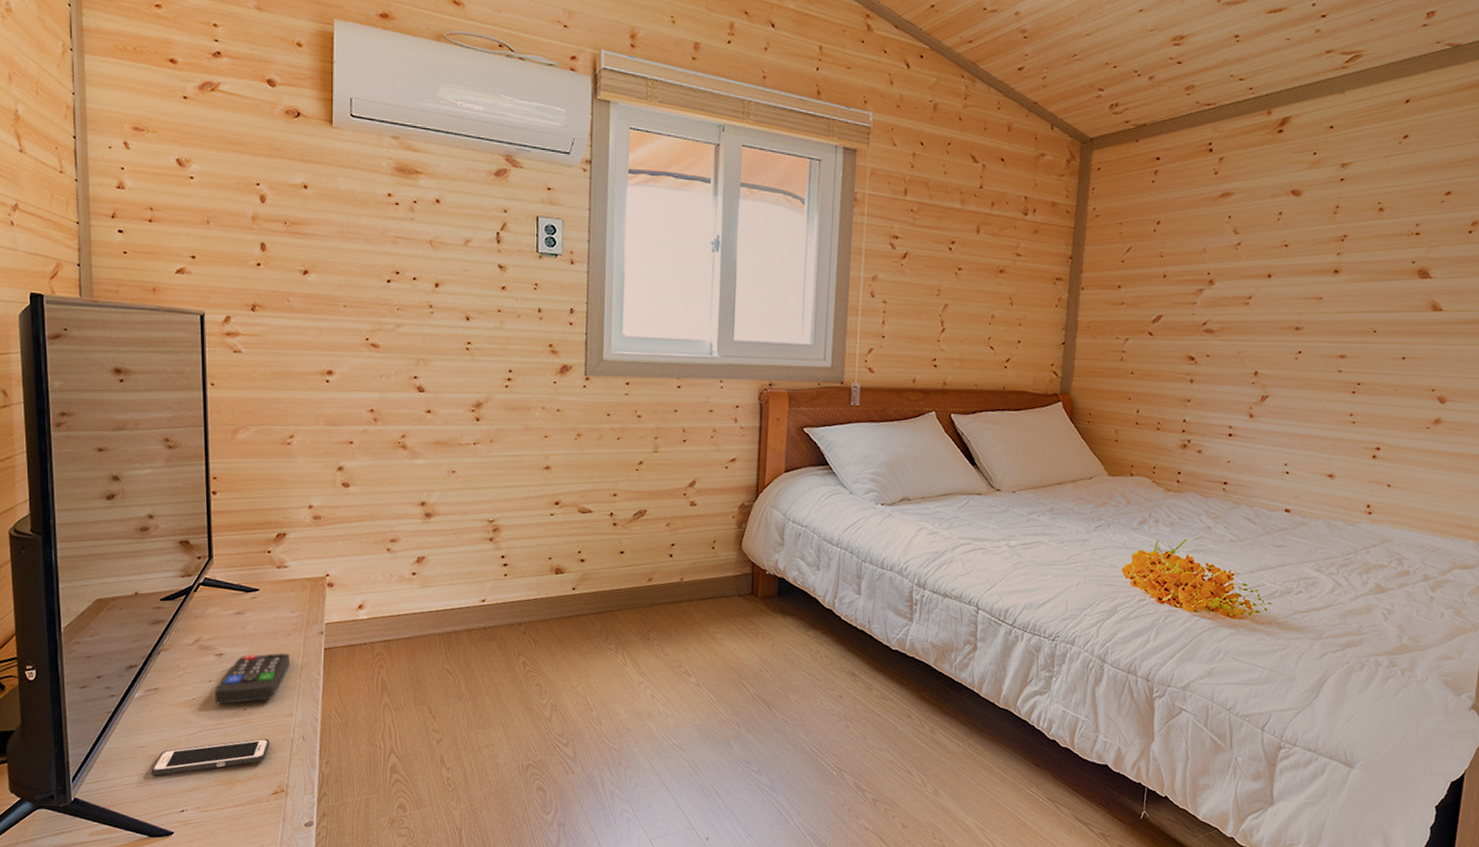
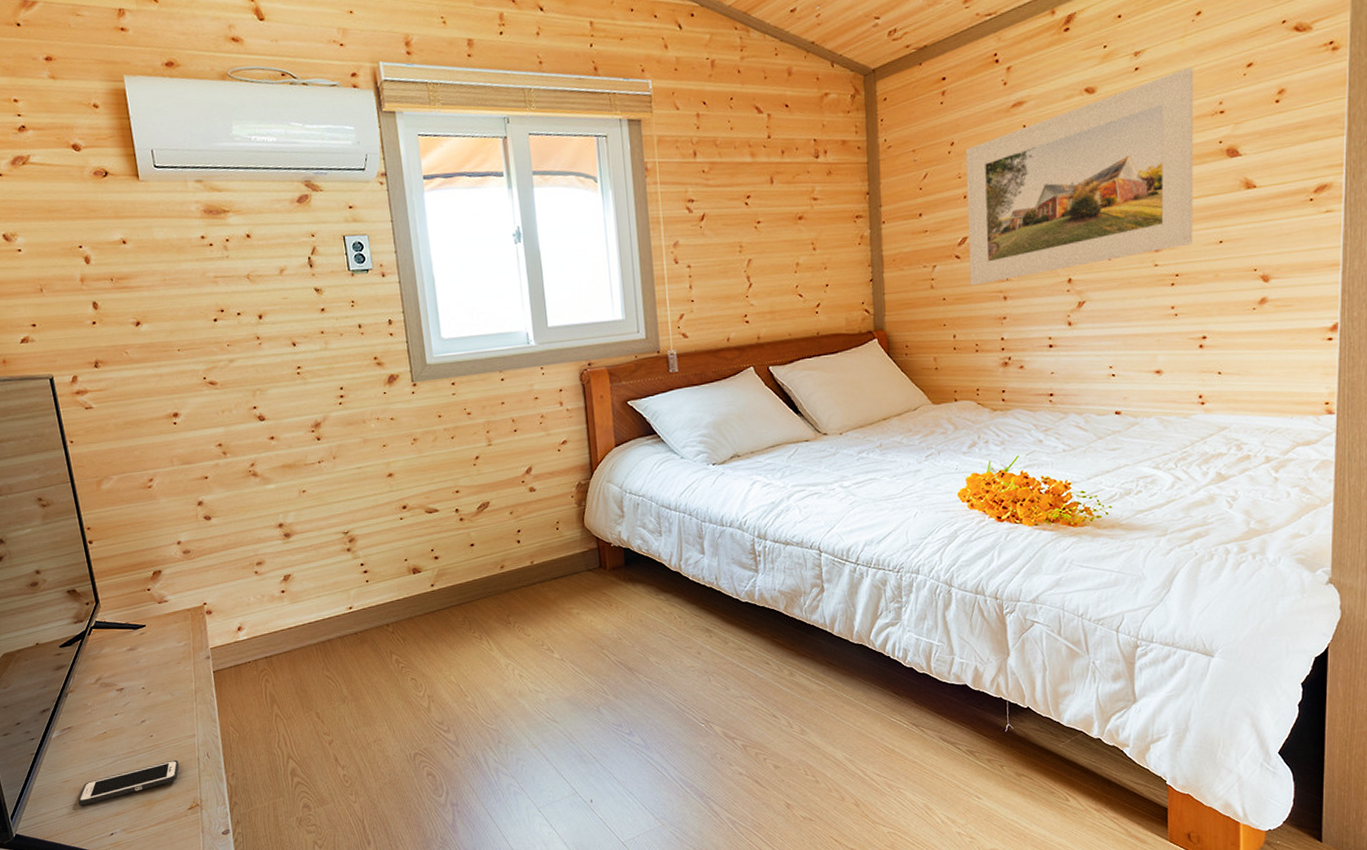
remote control: present [214,653,290,704] -> none [121,680,185,734]
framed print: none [1159,186,1396,364] -> present [965,67,1194,286]

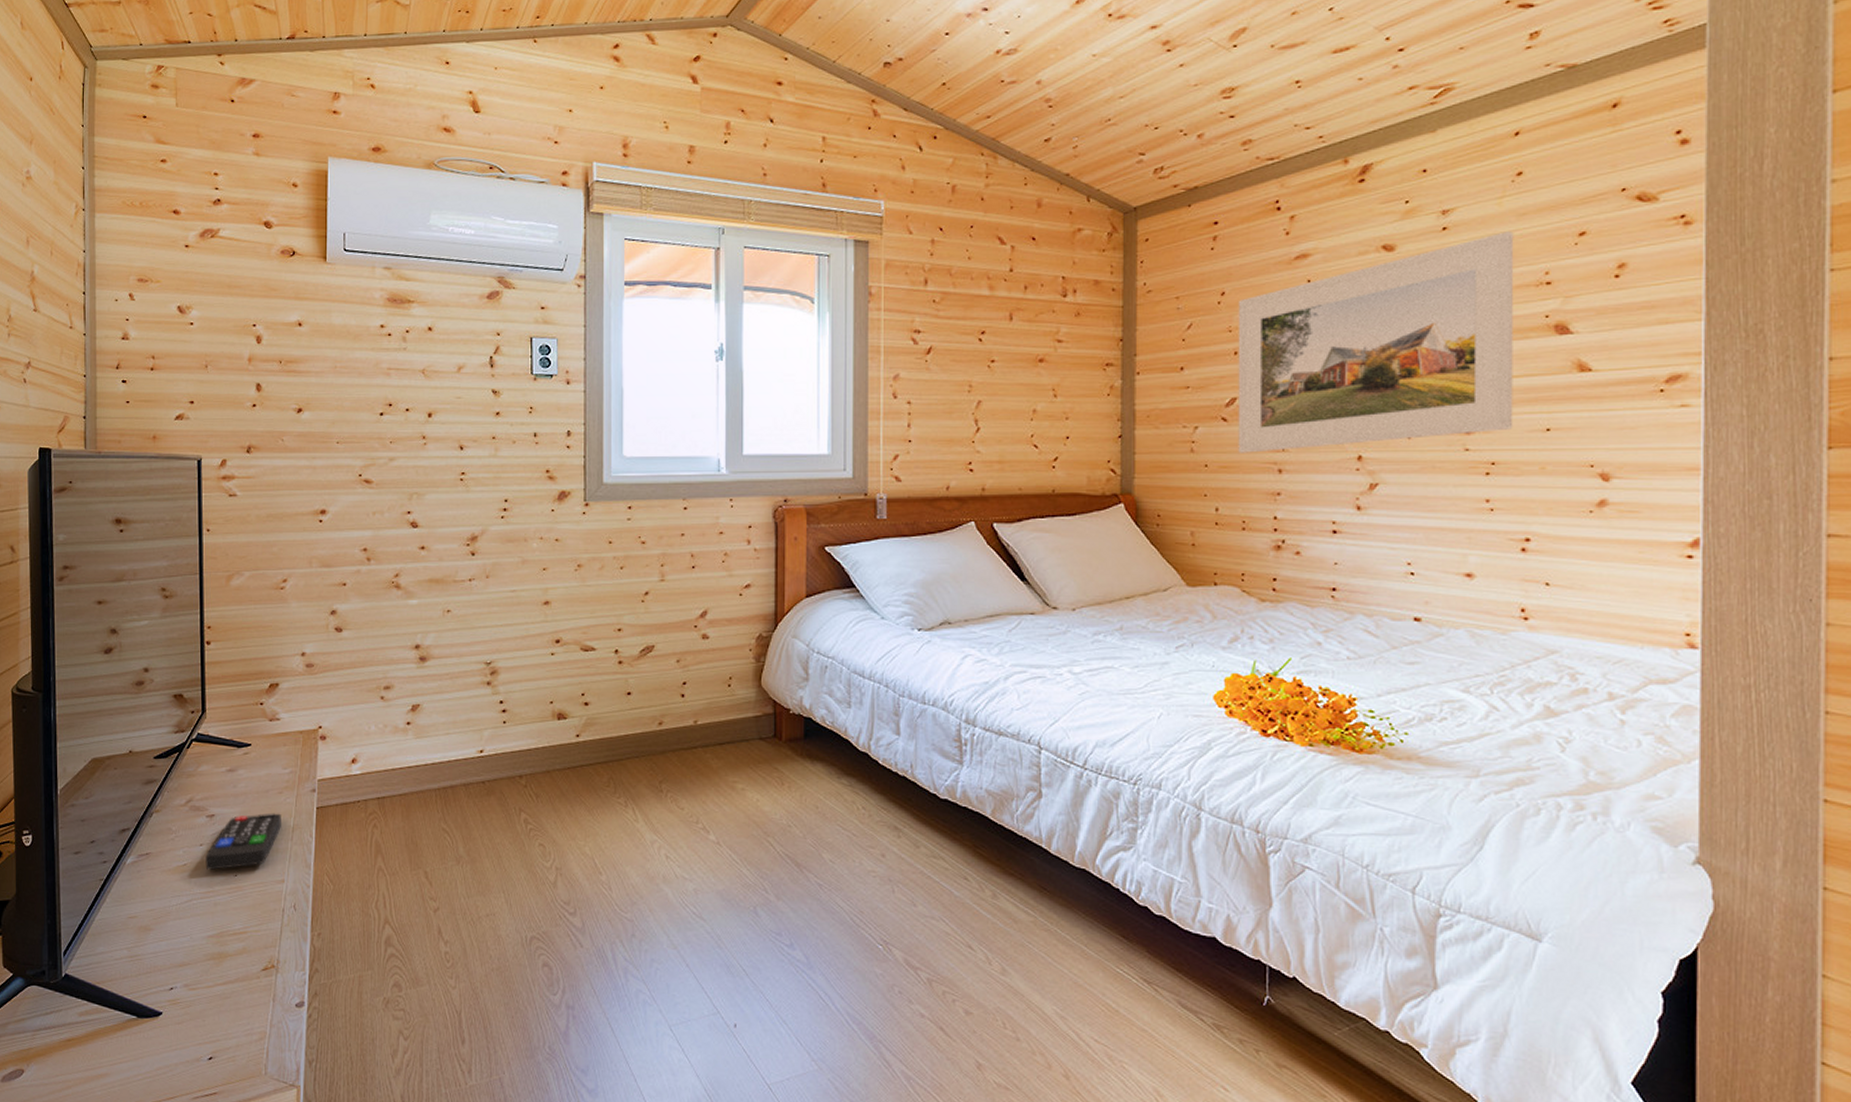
cell phone: present [77,759,179,805] -> none [140,907,260,949]
remote control: none [121,680,185,734] -> present [205,813,281,870]

